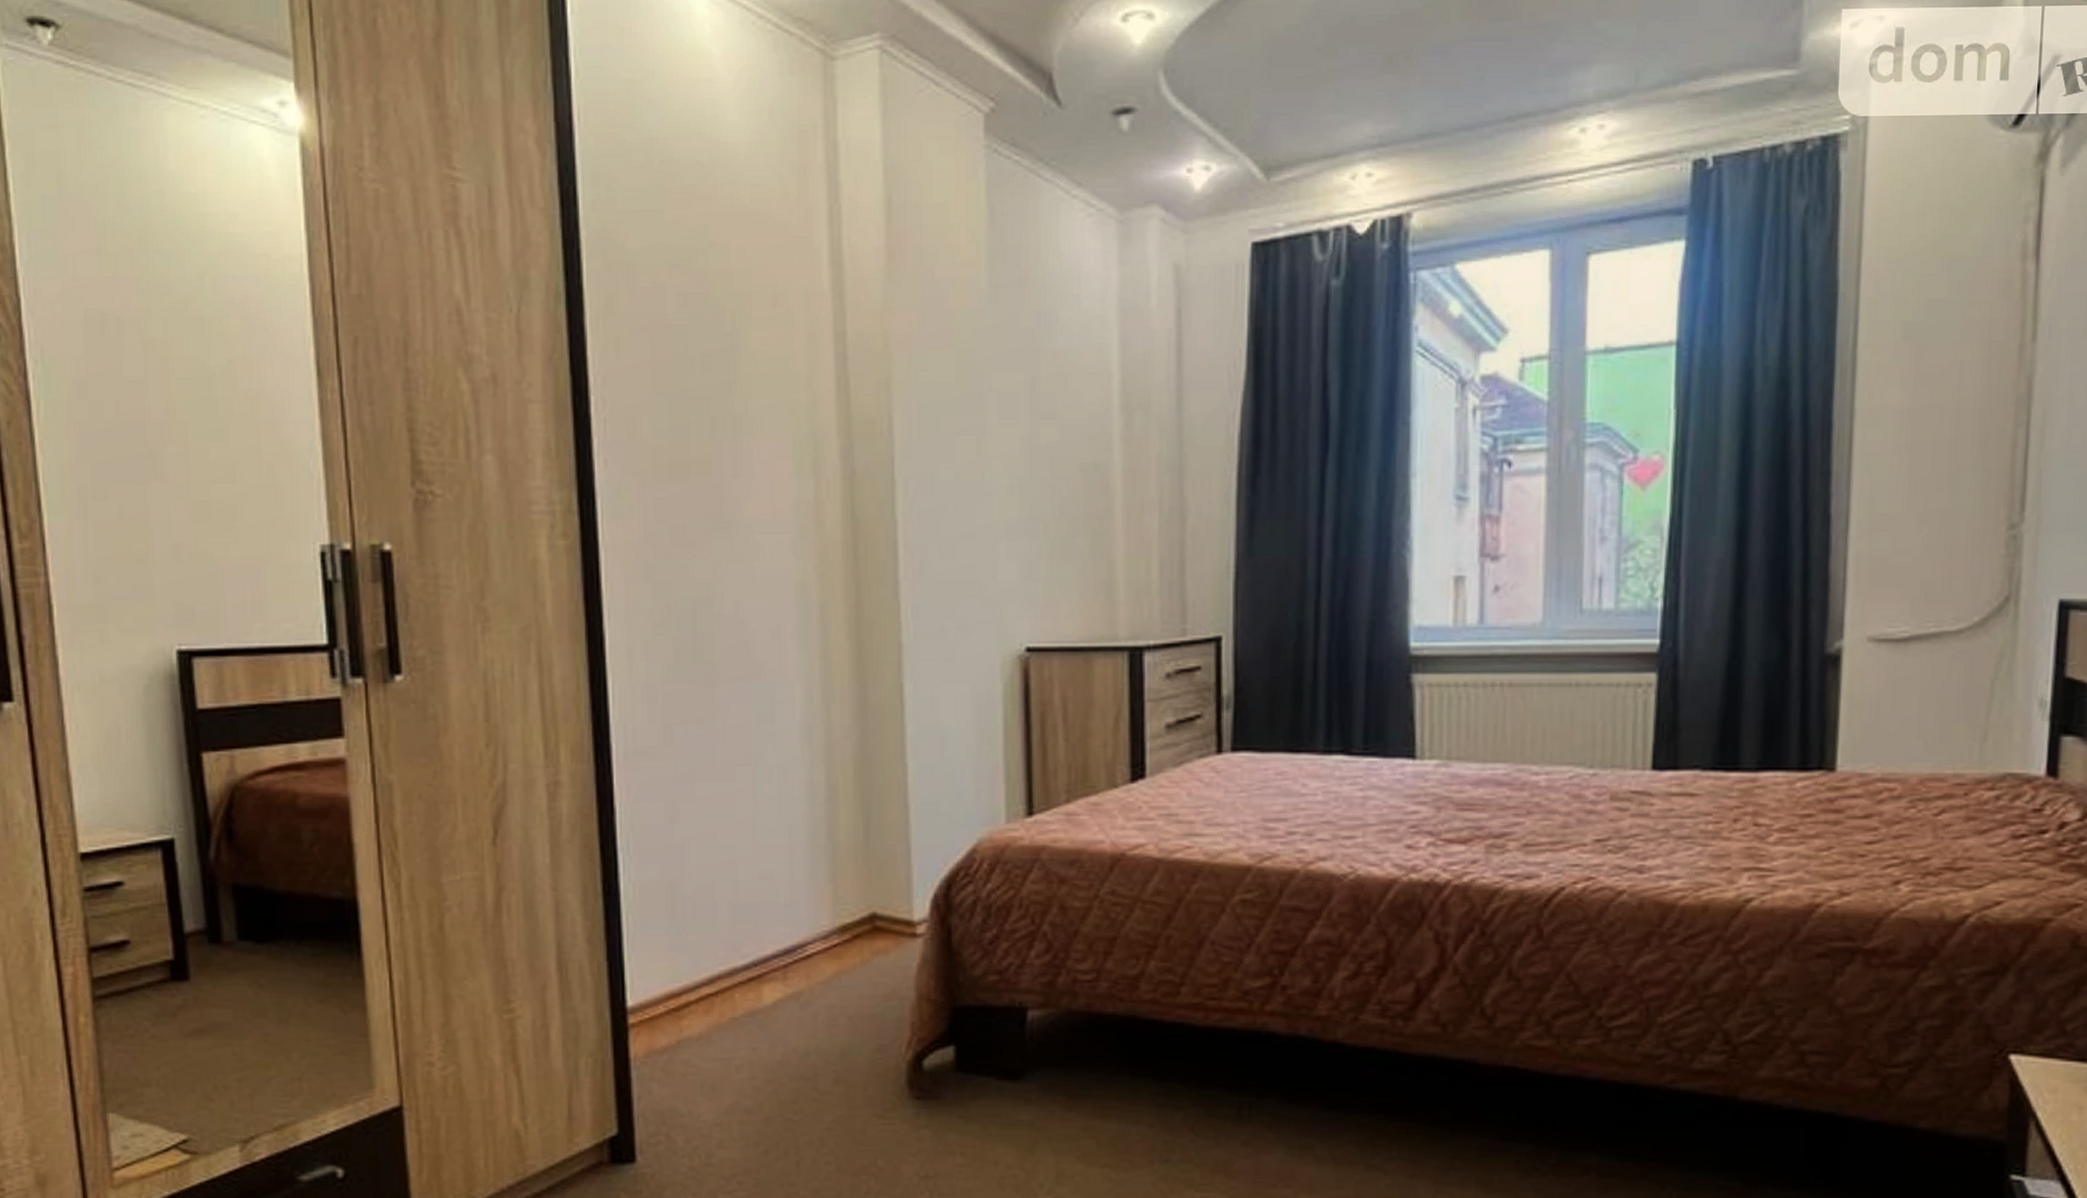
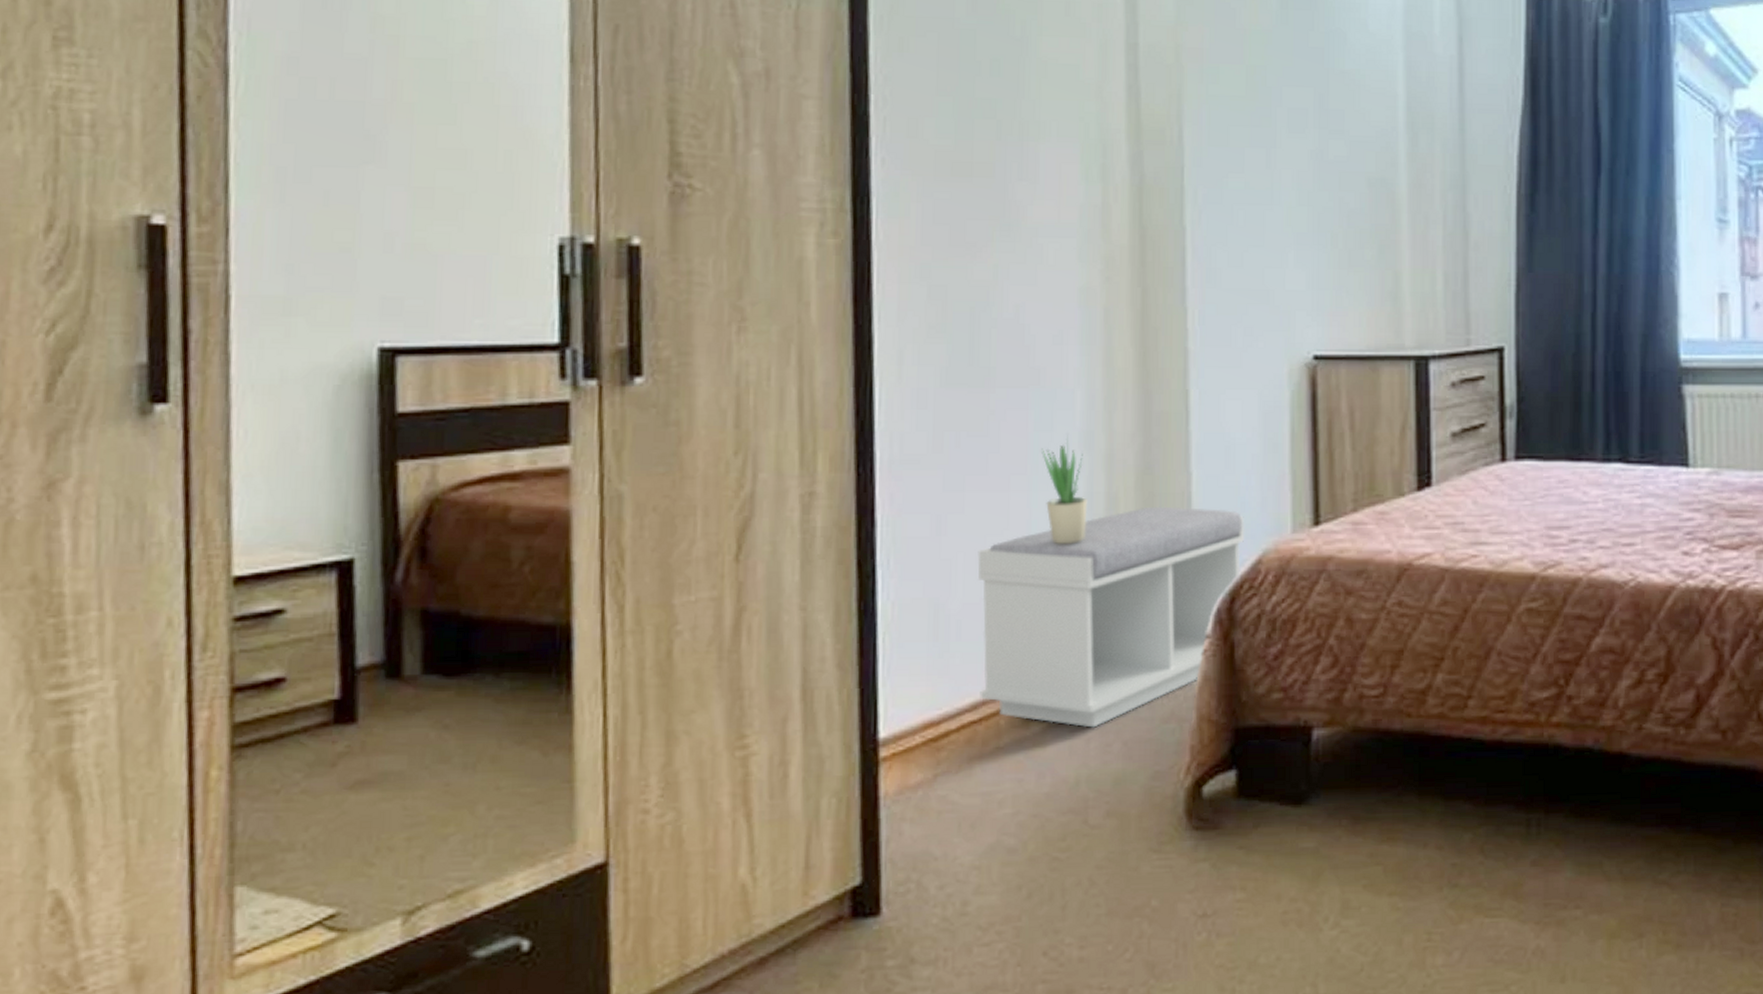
bench: none [708,796,960,1003] -> present [977,506,1245,728]
potted plant: none [764,729,809,831] -> present [1042,436,1088,544]

